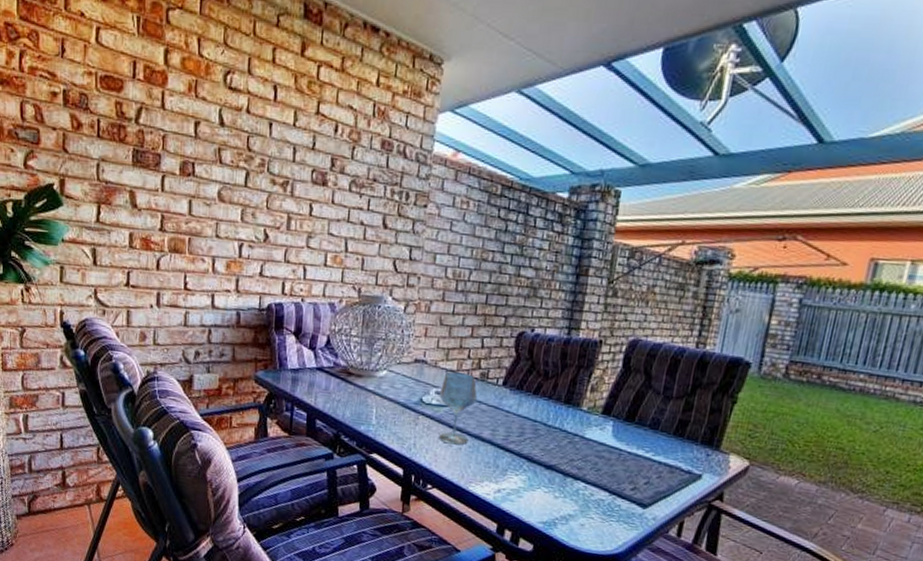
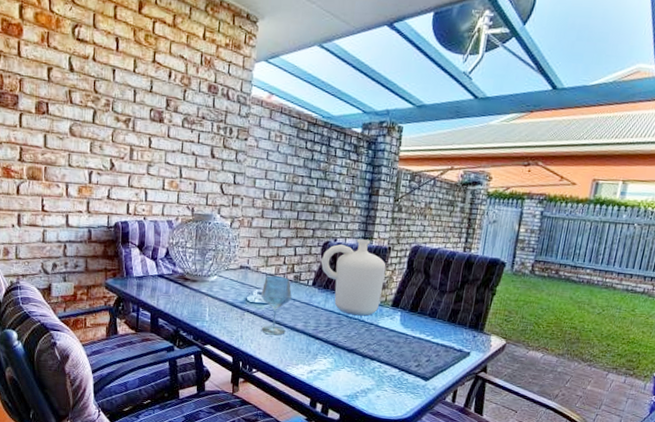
water jug: none [513,329,596,425] -> present [321,239,386,316]

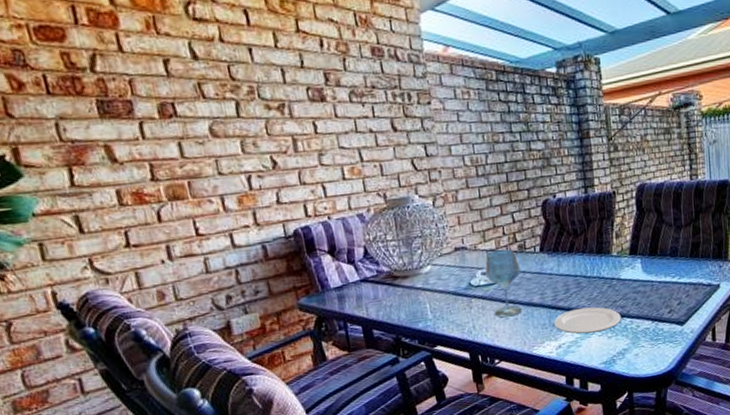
plate: none [310,342,372,368] -> present [554,307,621,334]
water jug: present [321,239,386,316] -> none [543,188,617,275]

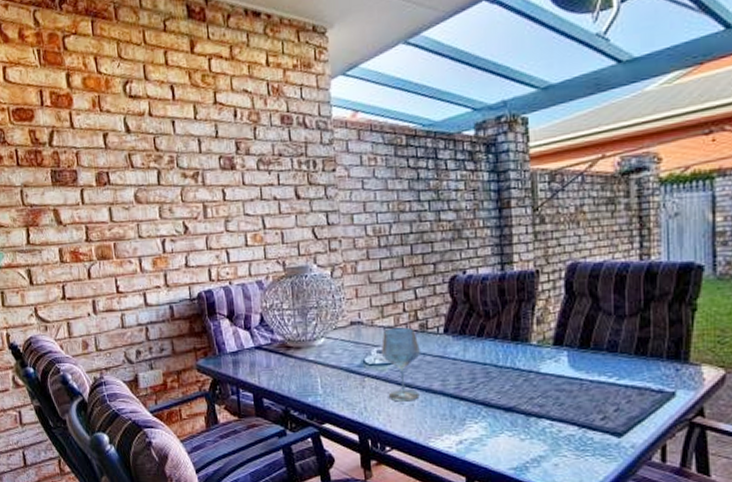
plate: present [554,307,621,334] -> none [456,401,538,432]

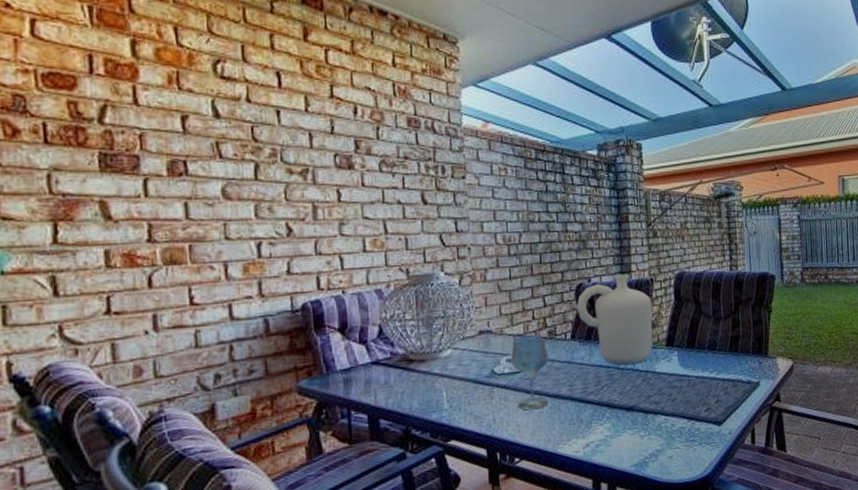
water jug: none [450,265,538,364] -> present [576,274,653,366]

